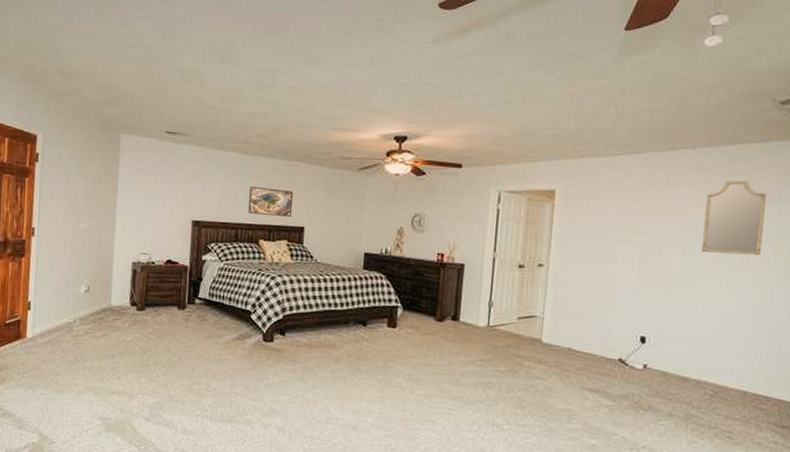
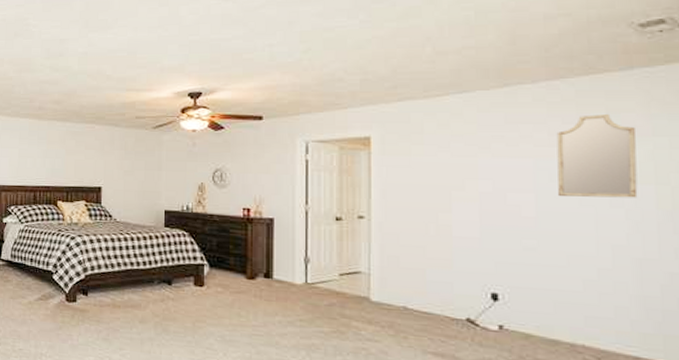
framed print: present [248,187,294,217] -> none [45,150,89,178]

